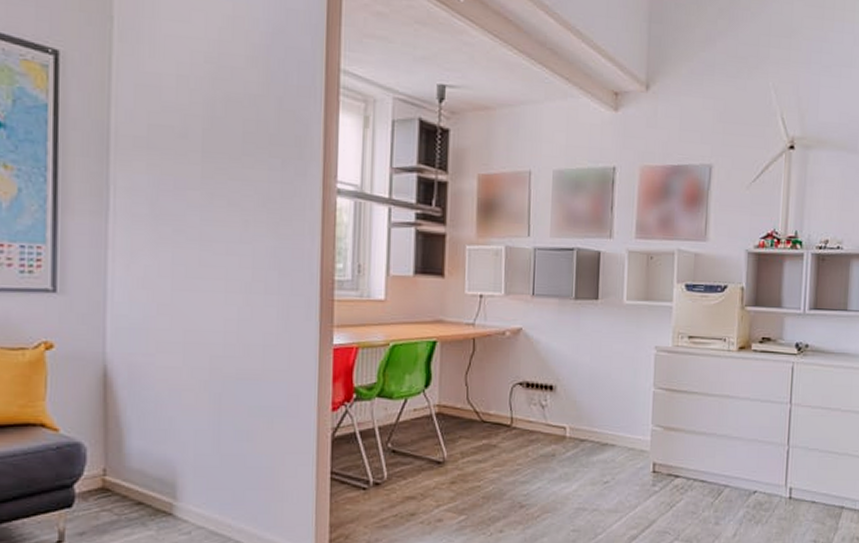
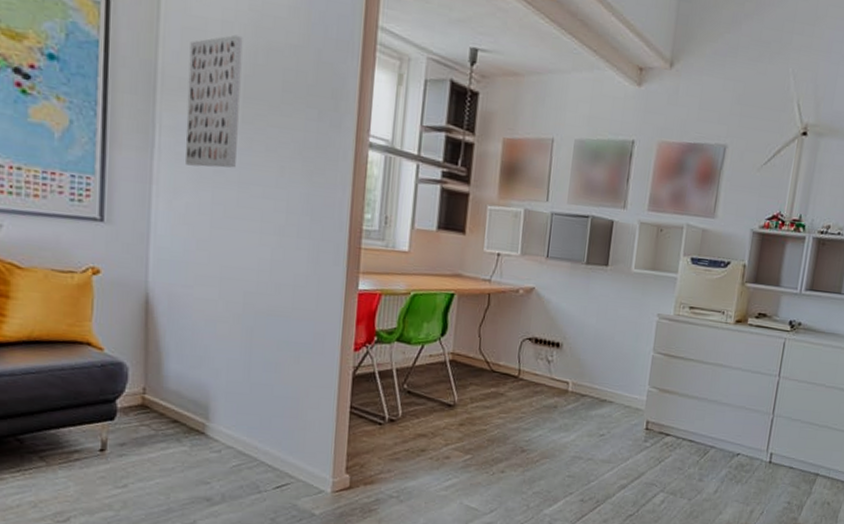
wall art: none [142,88,200,227] -> present [185,34,243,168]

